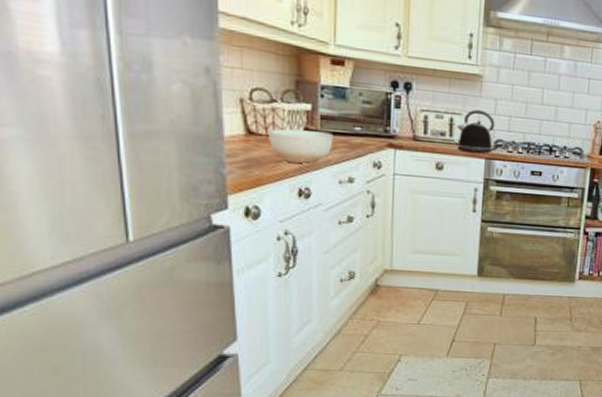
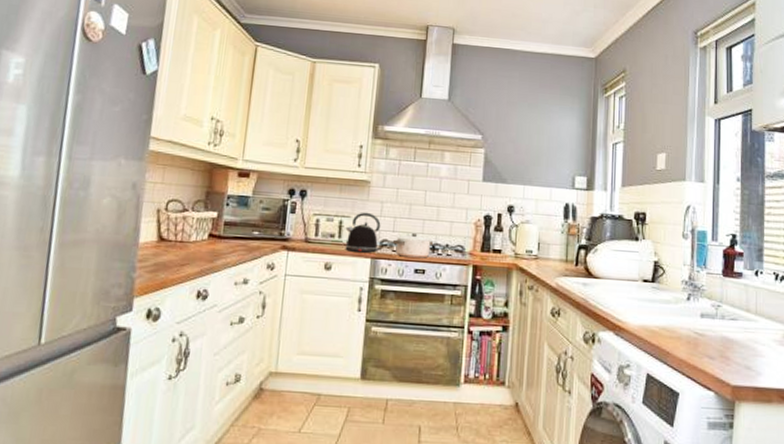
bowl: present [267,128,333,164] -> none [176,234,234,267]
cooking pot: none [508,134,551,160] -> present [393,233,434,258]

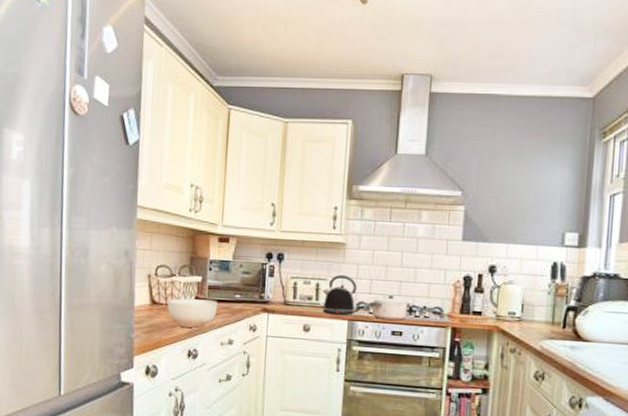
bowl: none [176,234,234,267] -> present [167,298,218,329]

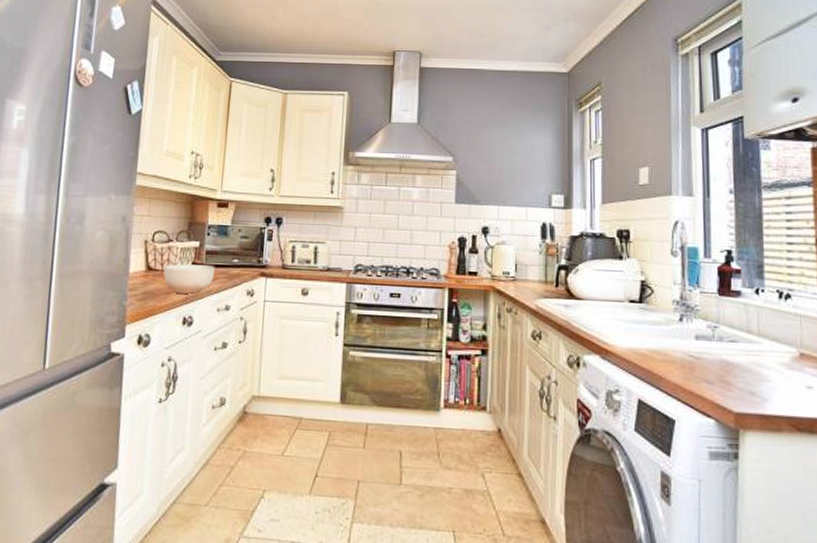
kettle: present [322,274,357,315] -> none [320,237,355,278]
cooking pot: present [370,295,411,320] -> none [368,258,408,282]

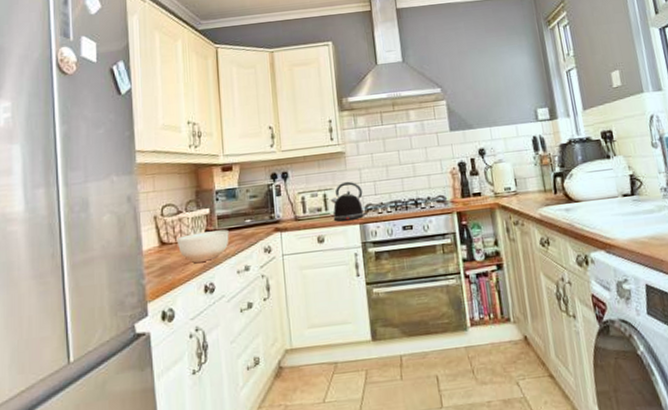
kettle: none [320,237,355,278] -> present [330,181,366,222]

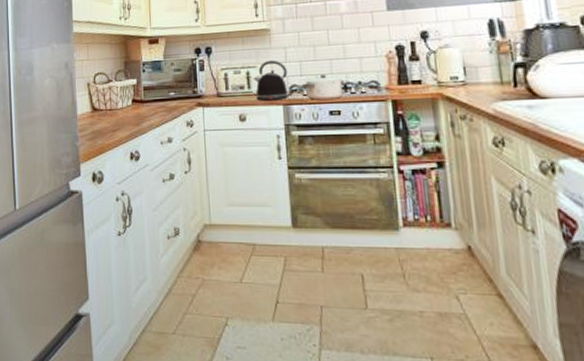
bowl: present [176,229,229,264] -> none [106,101,154,131]
cooking pot: none [377,193,416,217] -> present [303,75,345,100]

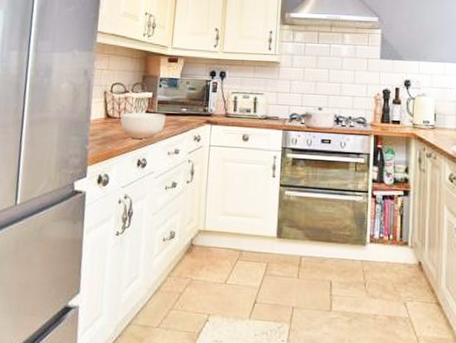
bowl: none [106,101,154,131] -> present [120,112,166,140]
kettle: present [253,60,291,101] -> none [259,89,290,126]

